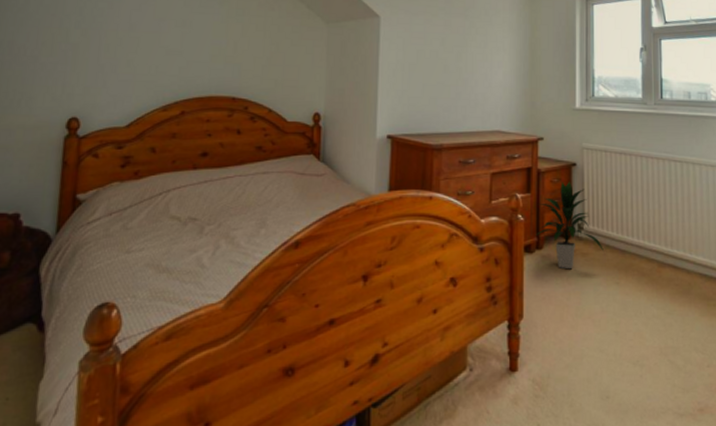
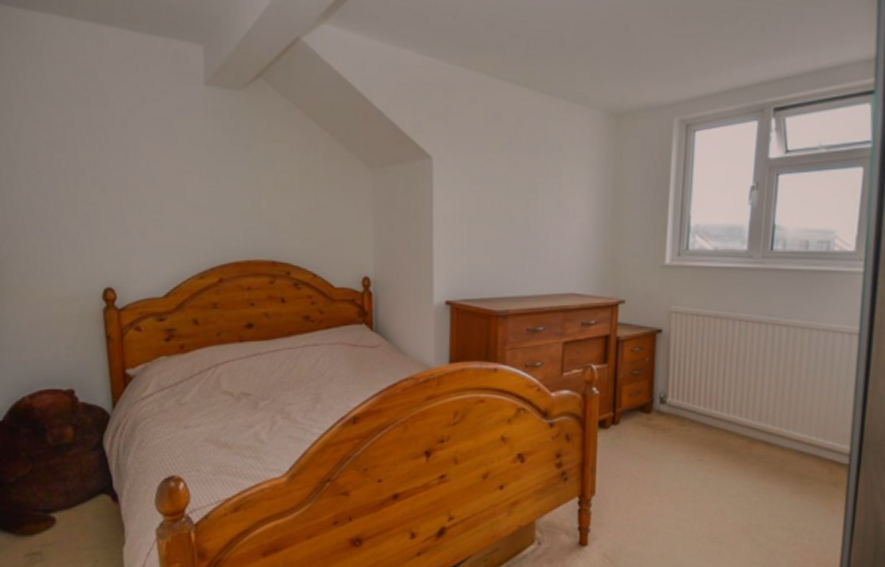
indoor plant: present [537,181,604,270] -> none [613,350,688,446]

